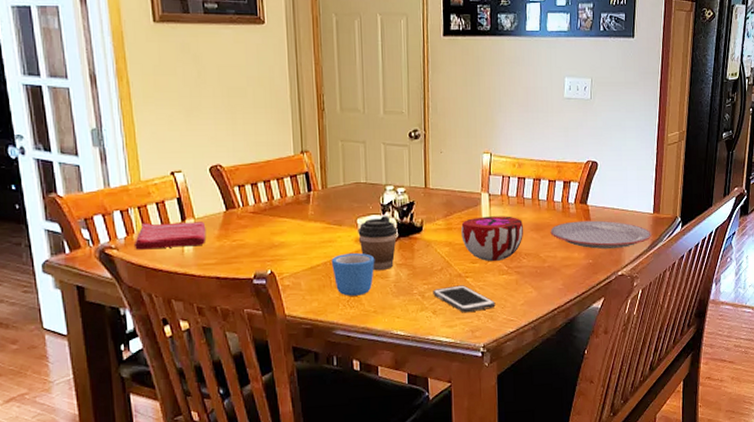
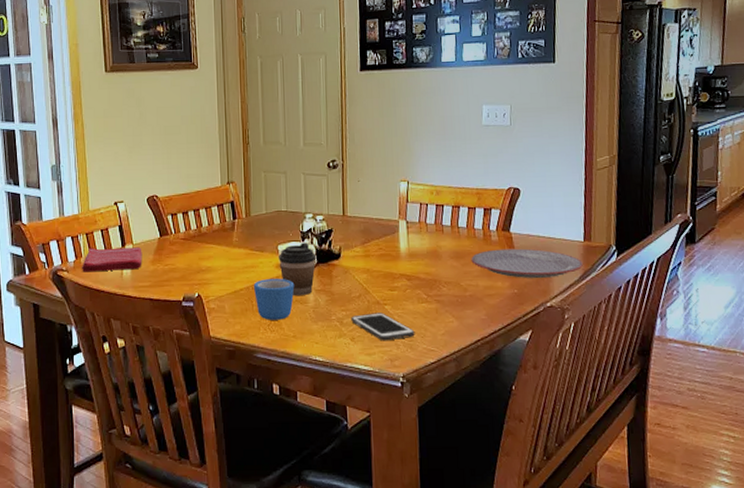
decorative bowl: present [461,216,523,262] -> none [379,243,443,290]

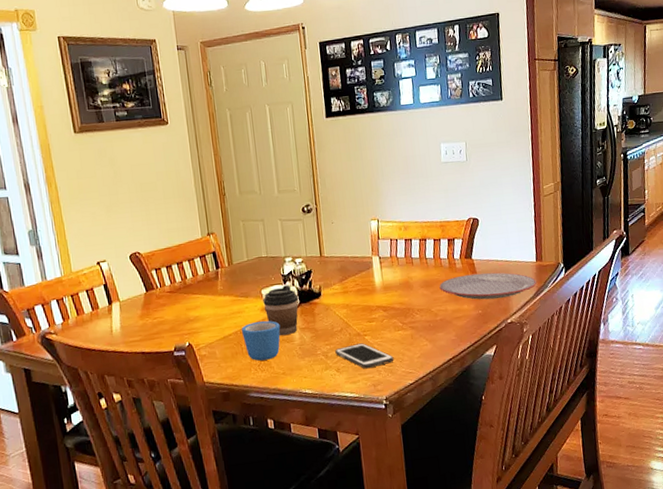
dish towel: present [81,247,142,272] -> none [69,303,131,333]

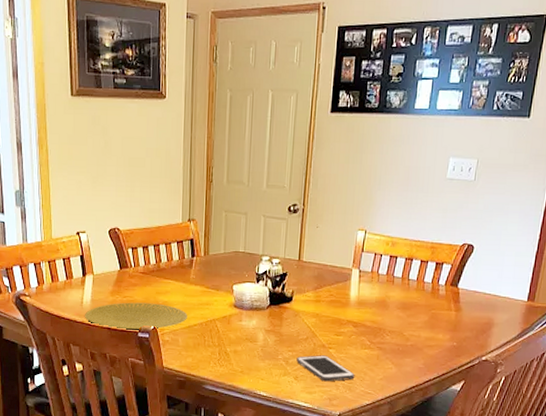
plate: none [116,319,221,352] -> present [85,302,187,330]
mug: present [241,320,281,361] -> none [206,317,246,356]
coffee cup: present [263,285,299,336] -> none [233,284,269,335]
plate: present [439,272,537,300] -> none [416,303,523,333]

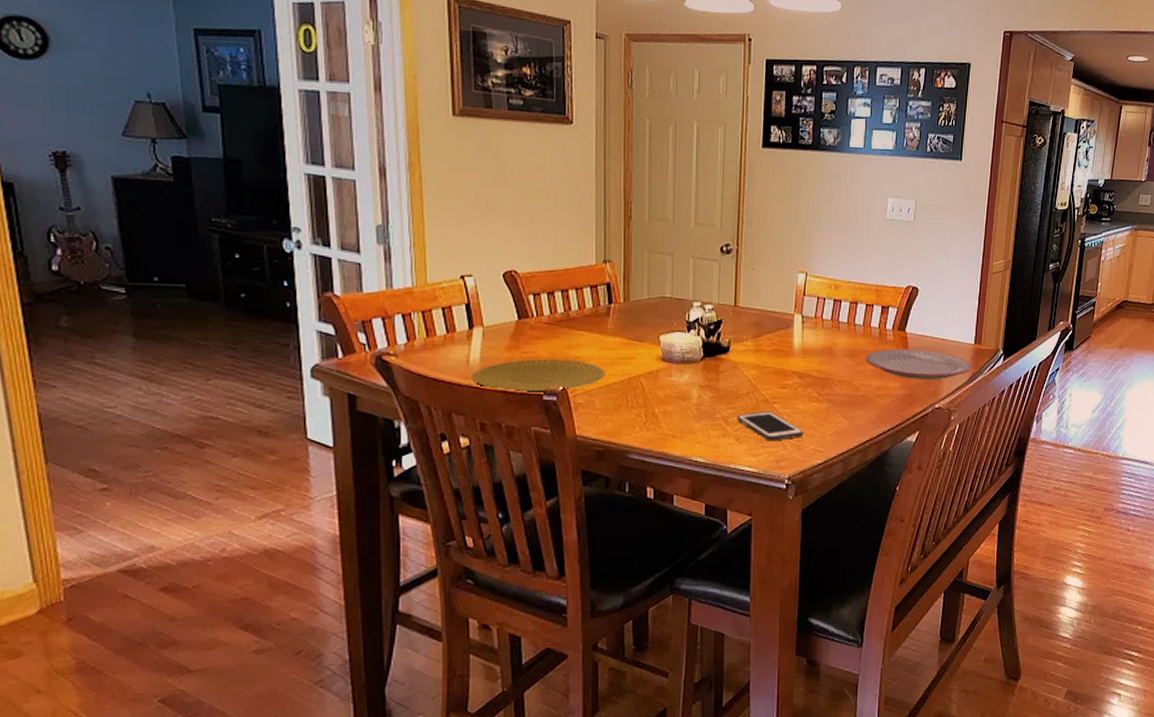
plate: none [416,303,523,333] -> present [865,349,972,379]

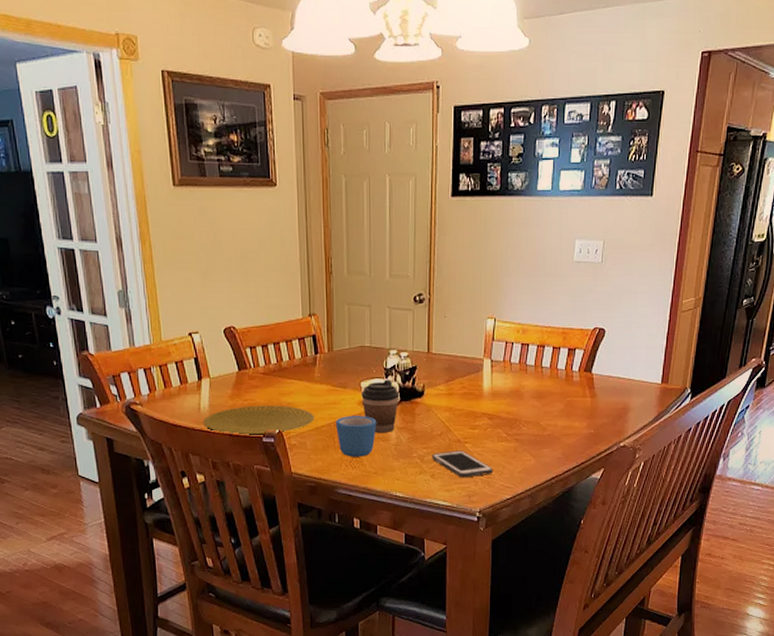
mug: none [629,372,677,418] -> present [335,416,377,457]
coffee cup: none [660,333,703,392] -> present [361,380,400,434]
plate: present [865,349,972,379] -> none [552,389,658,419]

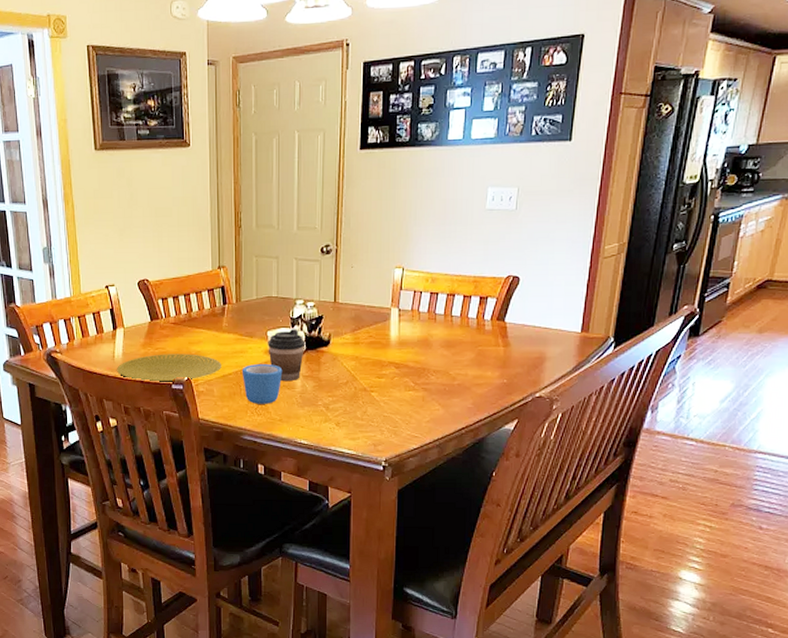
cell phone: present [432,450,493,478] -> none [337,399,400,427]

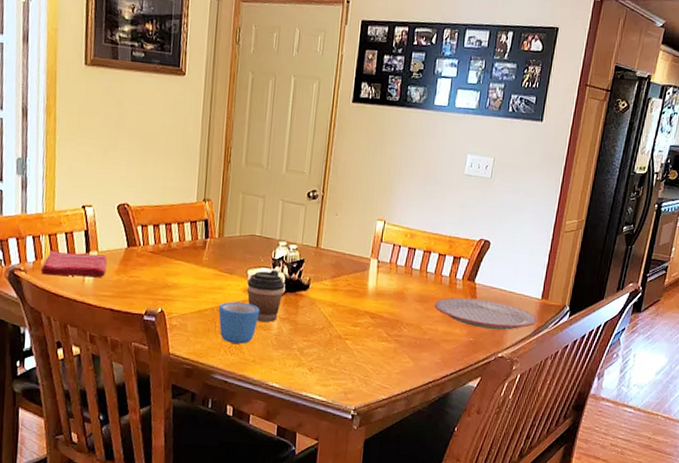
dish towel: none [74,330,133,354] -> present [40,249,108,277]
plate: present [117,354,222,382] -> none [86,282,198,313]
plate: none [462,338,577,368] -> present [434,297,537,330]

